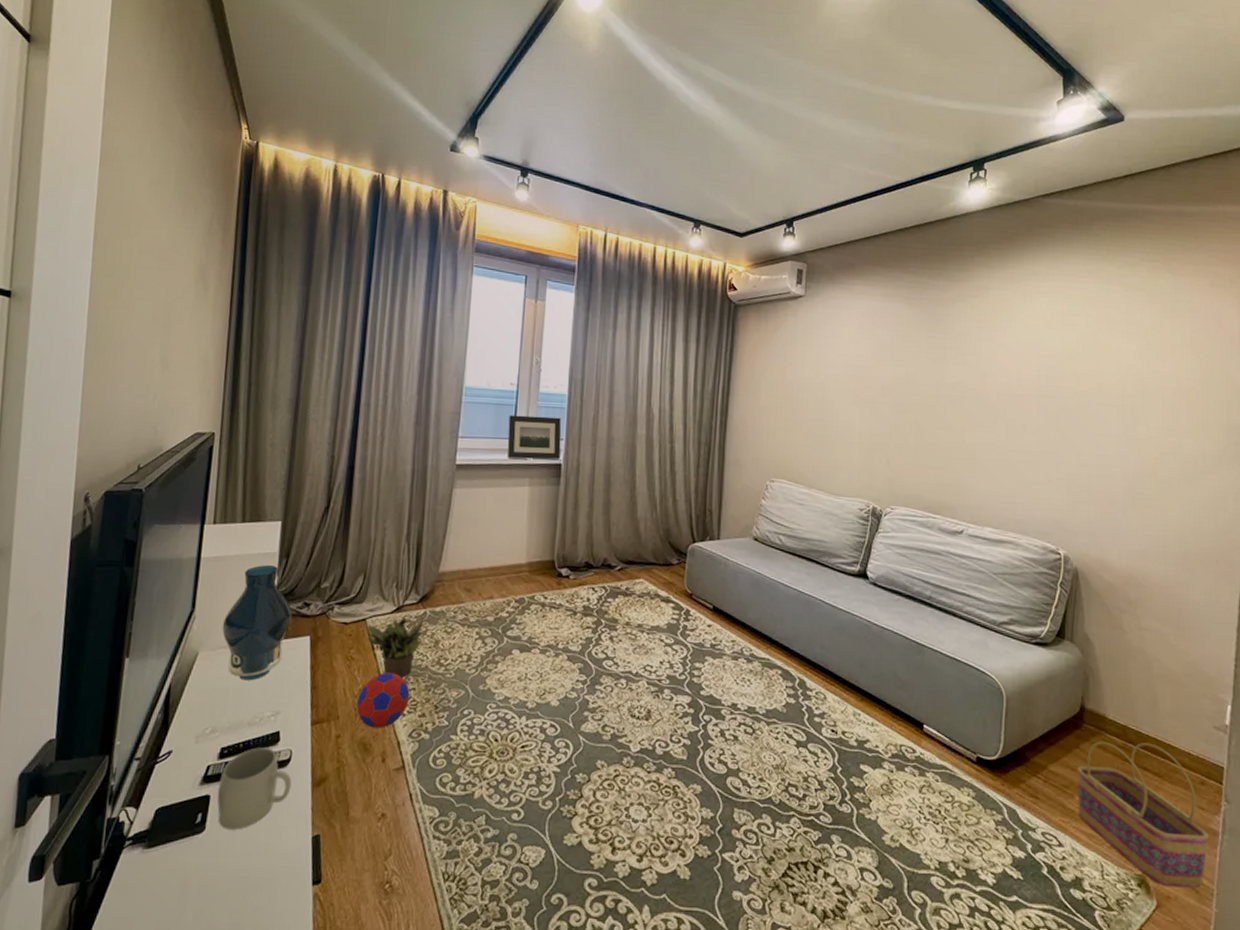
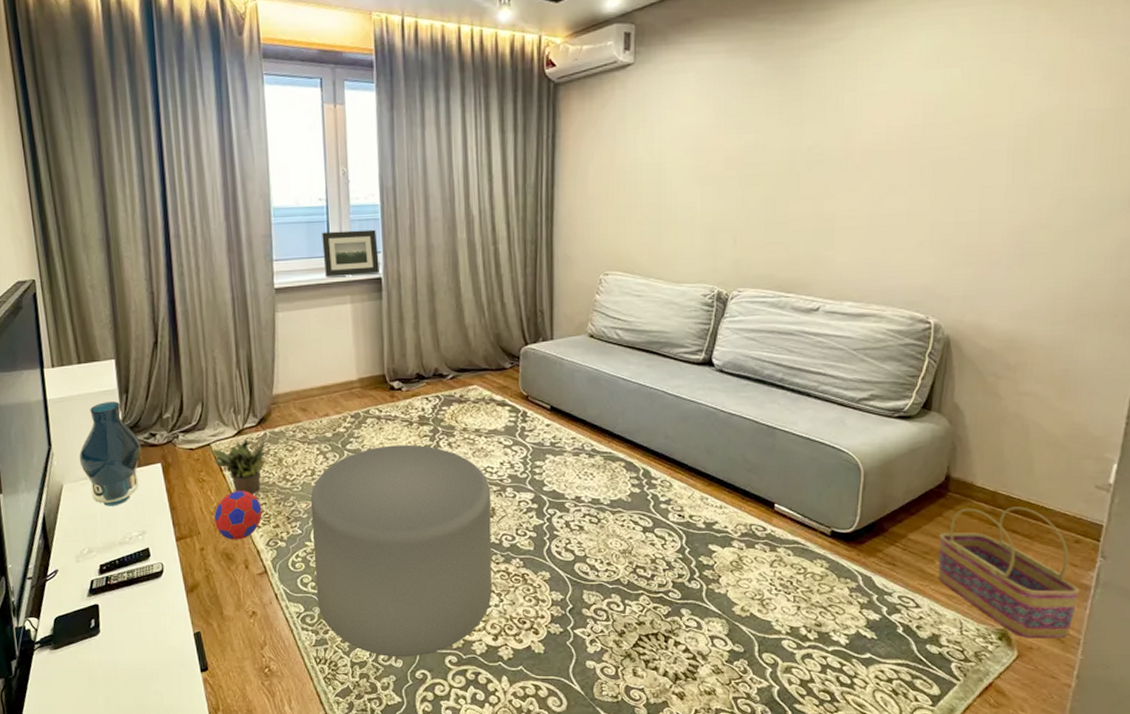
mug: present [217,747,292,830] -> none [104,562,168,631]
pouf: none [454,634,649,878] -> present [311,444,492,657]

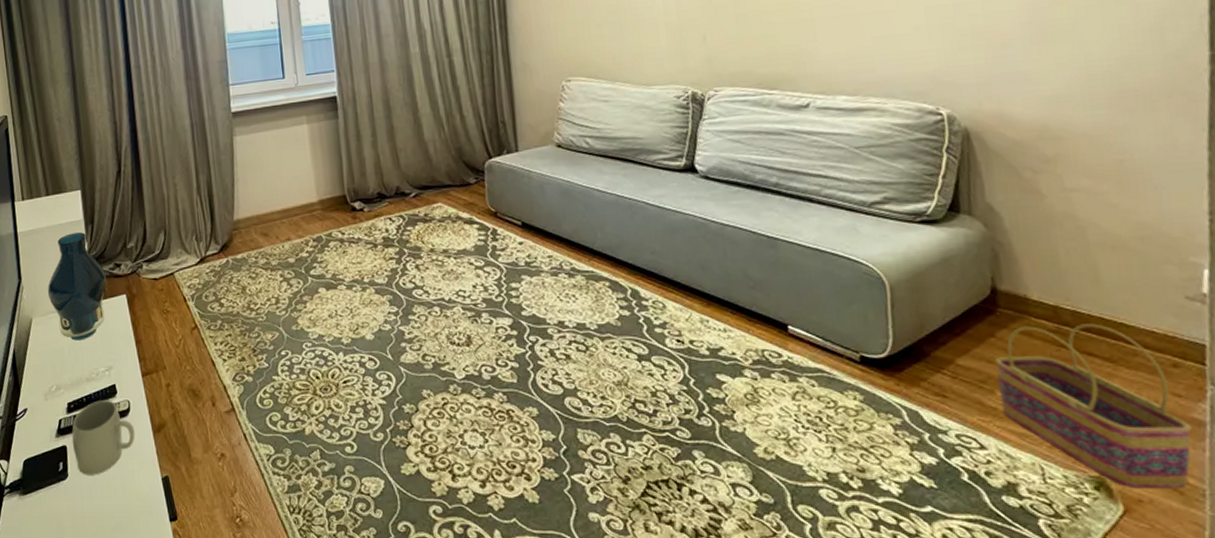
mug: none [104,562,168,631] -> present [71,400,135,475]
potted plant: present [211,437,267,494] -> none [175,265,230,325]
toy ball: present [214,491,263,540] -> none [179,322,228,375]
pouf: present [311,444,492,657] -> none [276,268,476,507]
picture frame: present [322,229,379,277] -> none [275,49,334,98]

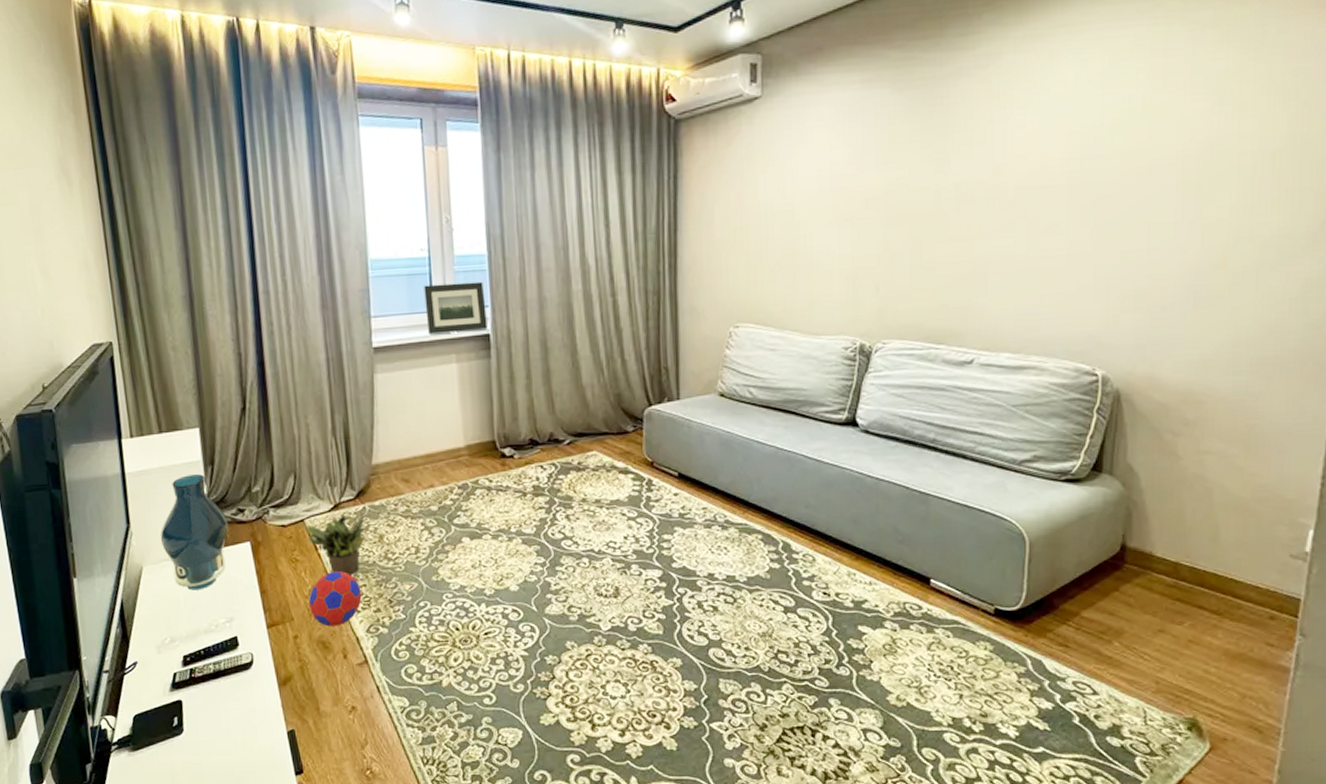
mug: present [71,400,135,475] -> none [187,653,259,730]
potted plant: none [175,265,230,325] -> present [305,512,366,575]
toy ball: none [179,322,228,375] -> present [309,571,362,627]
picture frame: none [275,49,334,98] -> present [424,281,487,334]
basket: present [996,323,1192,489] -> none [1116,579,1278,729]

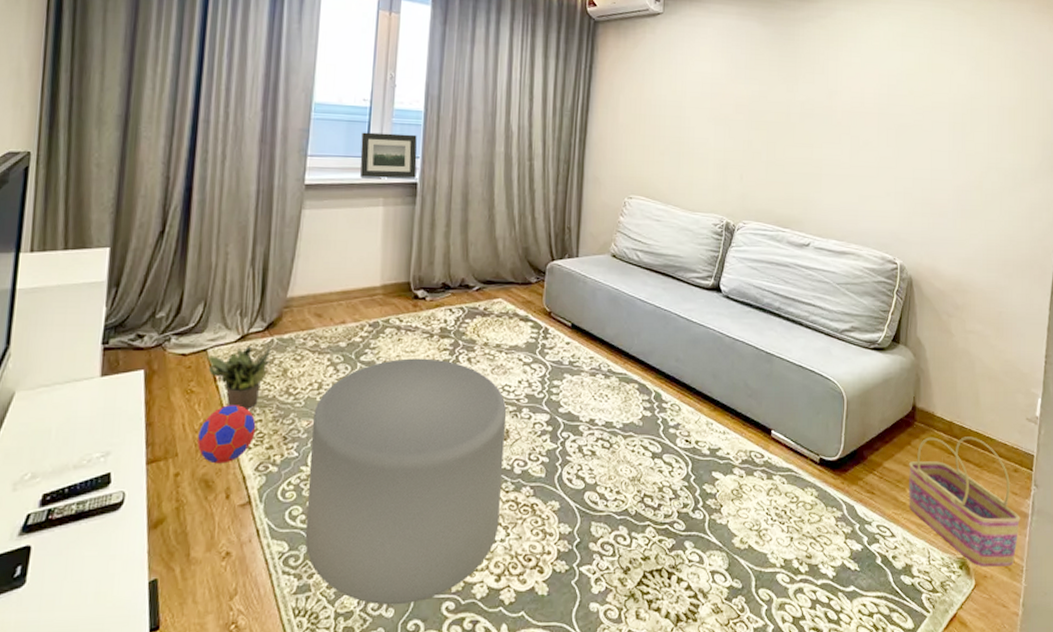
vase: present [160,474,229,591] -> none [42,296,124,421]
pouf: none [415,518,618,757] -> present [305,358,507,605]
basket: none [1116,579,1278,729] -> present [909,436,1020,567]

